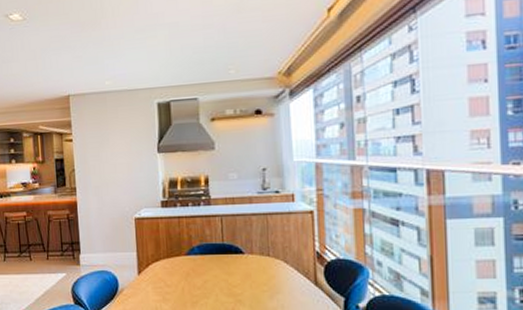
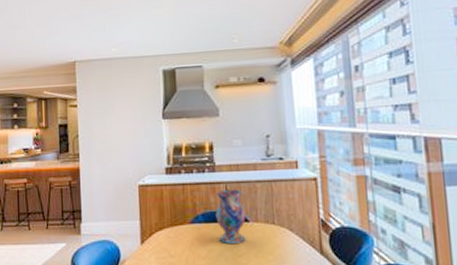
vase: none [211,222,241,274] -> present [215,189,246,243]

